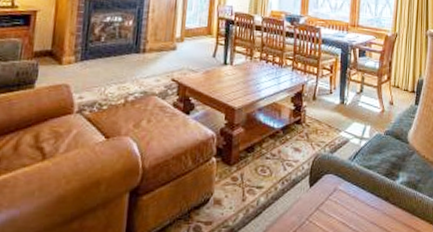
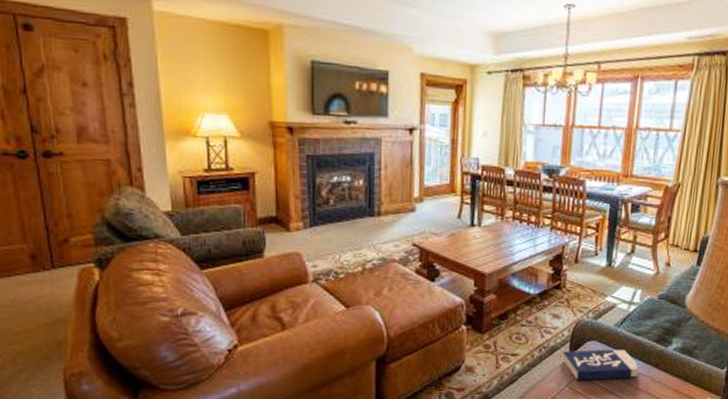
book: none [302,182,371,214] -> present [561,349,639,381]

